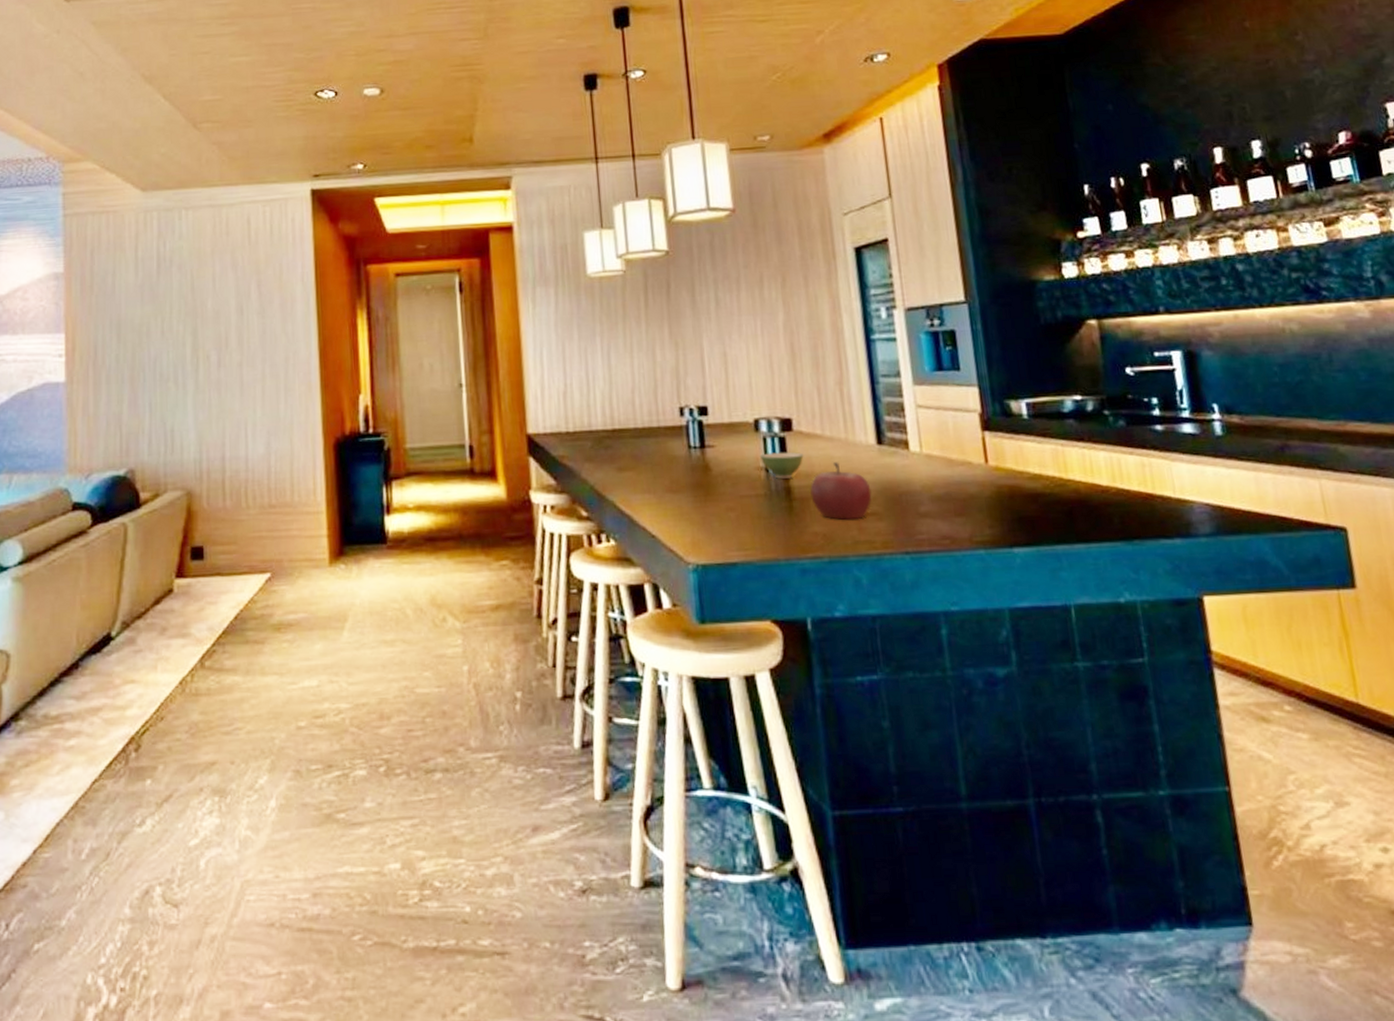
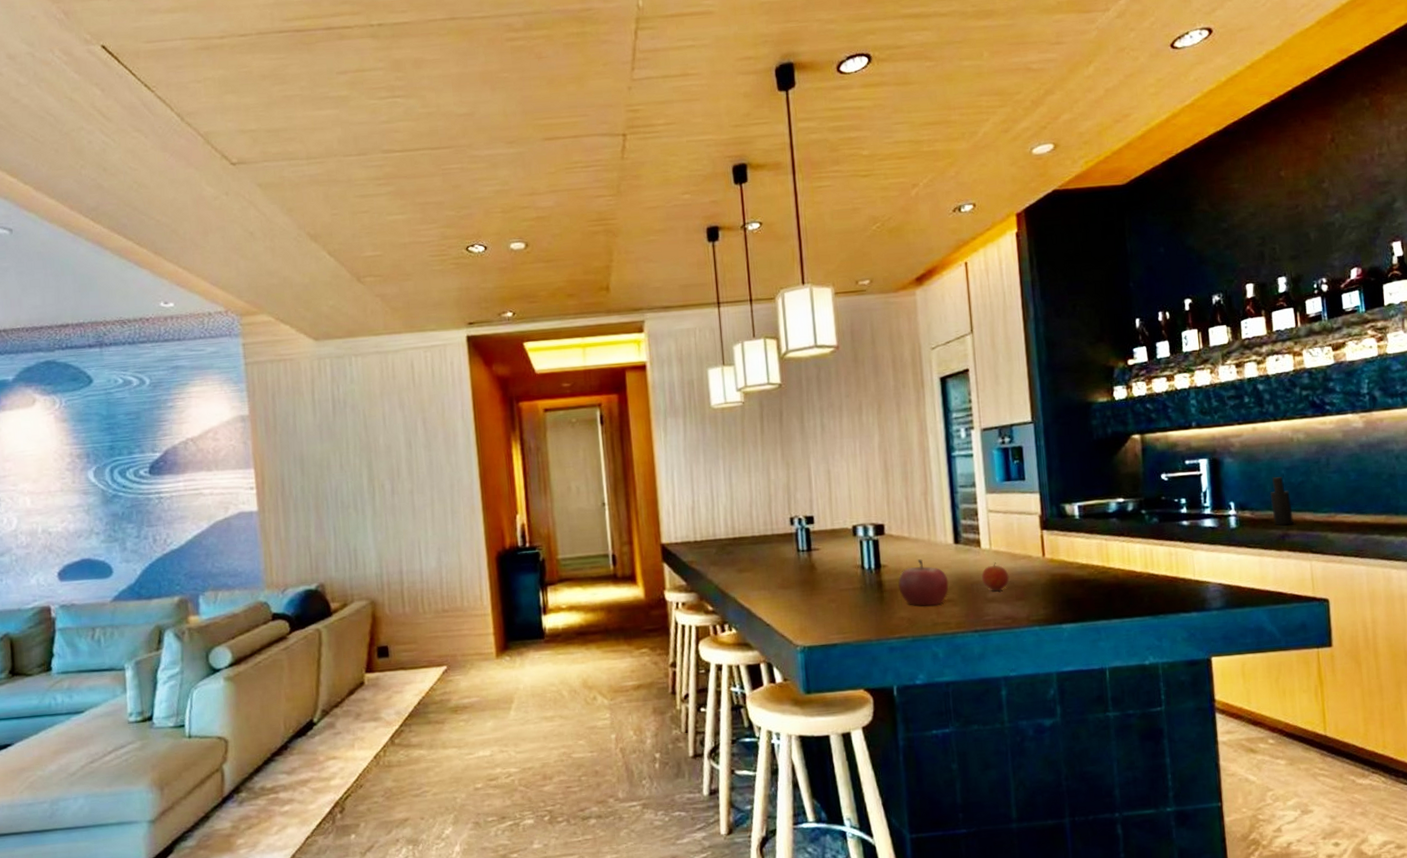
bowl: present [759,452,804,479] -> none [856,552,894,575]
fruit: none [912,469,946,504] -> present [982,562,1010,591]
soap dispenser: none [1262,375,1294,435] -> present [1270,477,1294,526]

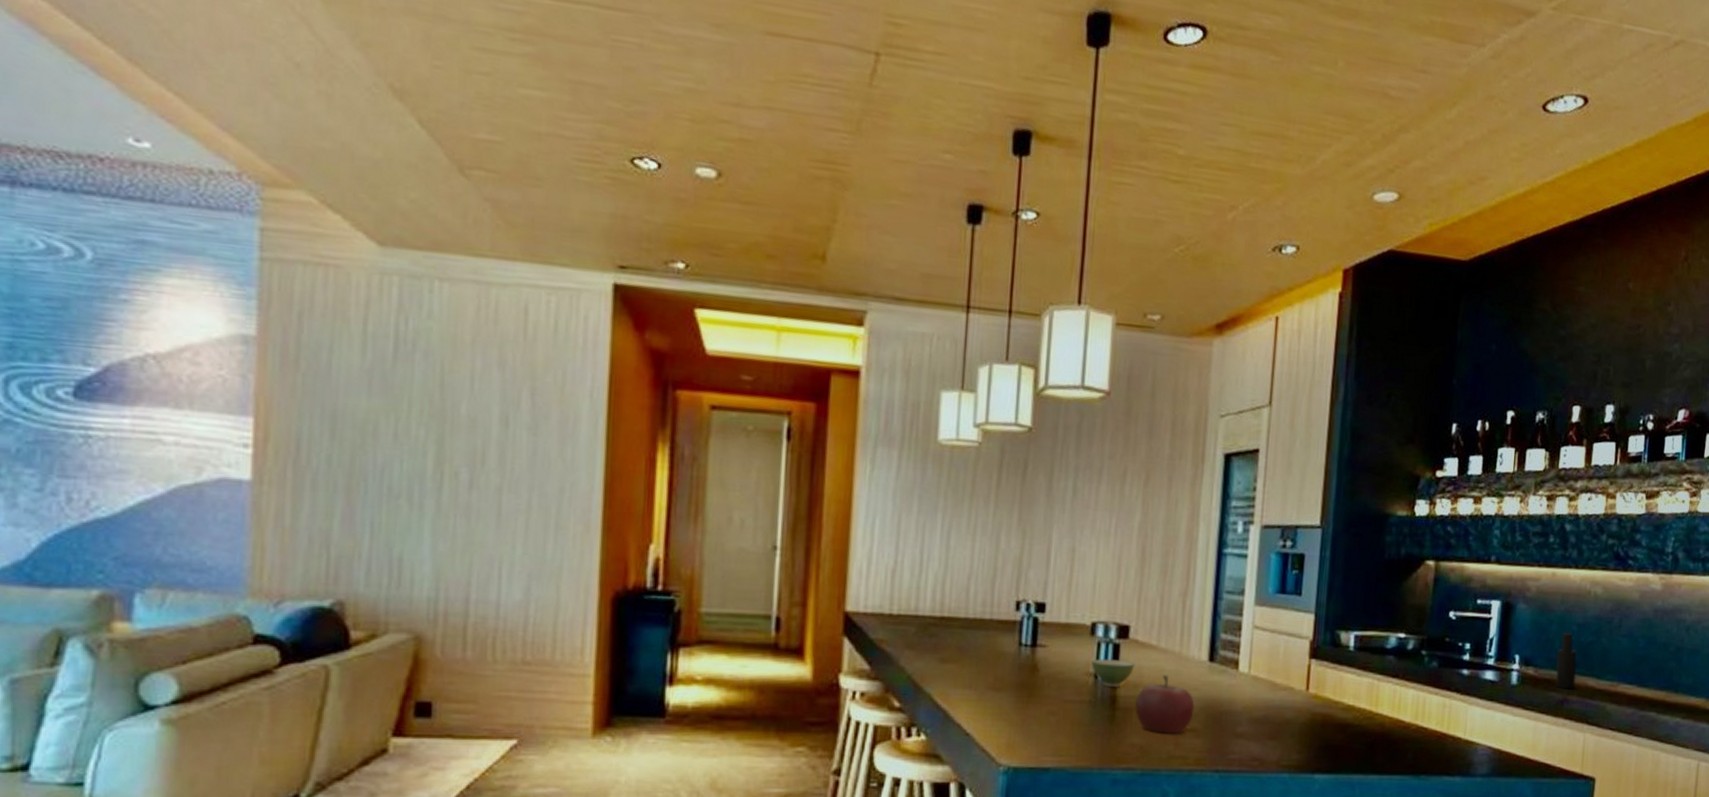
bowl: none [856,552,894,575] -> present [1090,658,1136,687]
fruit: present [982,562,1010,591] -> none [1233,690,1265,725]

